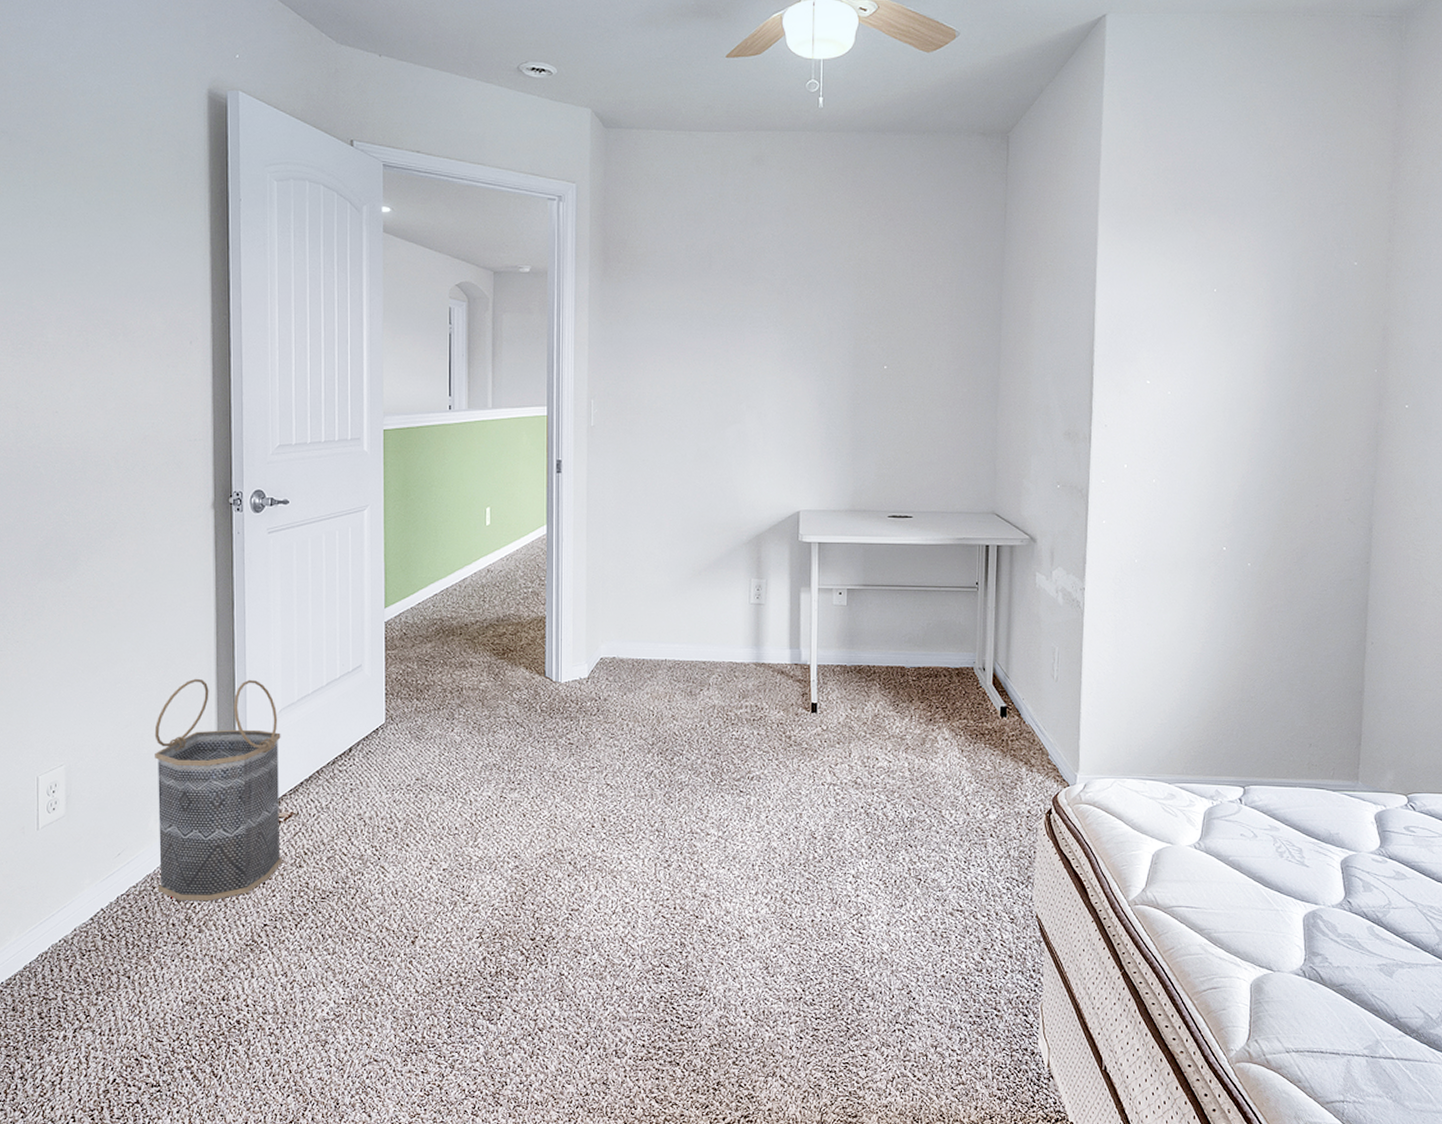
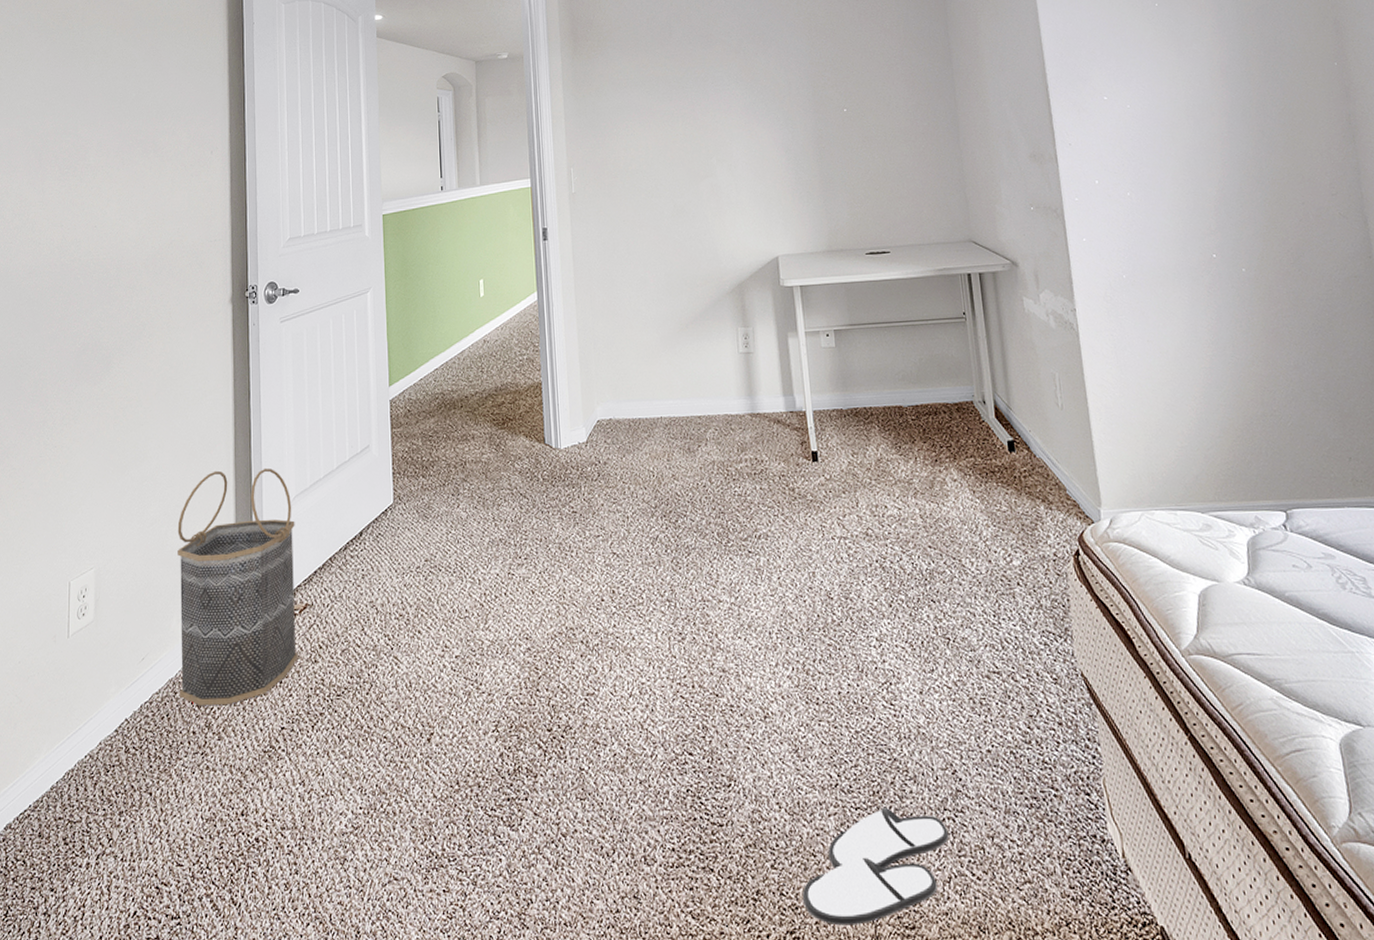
slippers: none [759,1018,897,1113] -> present [803,806,949,926]

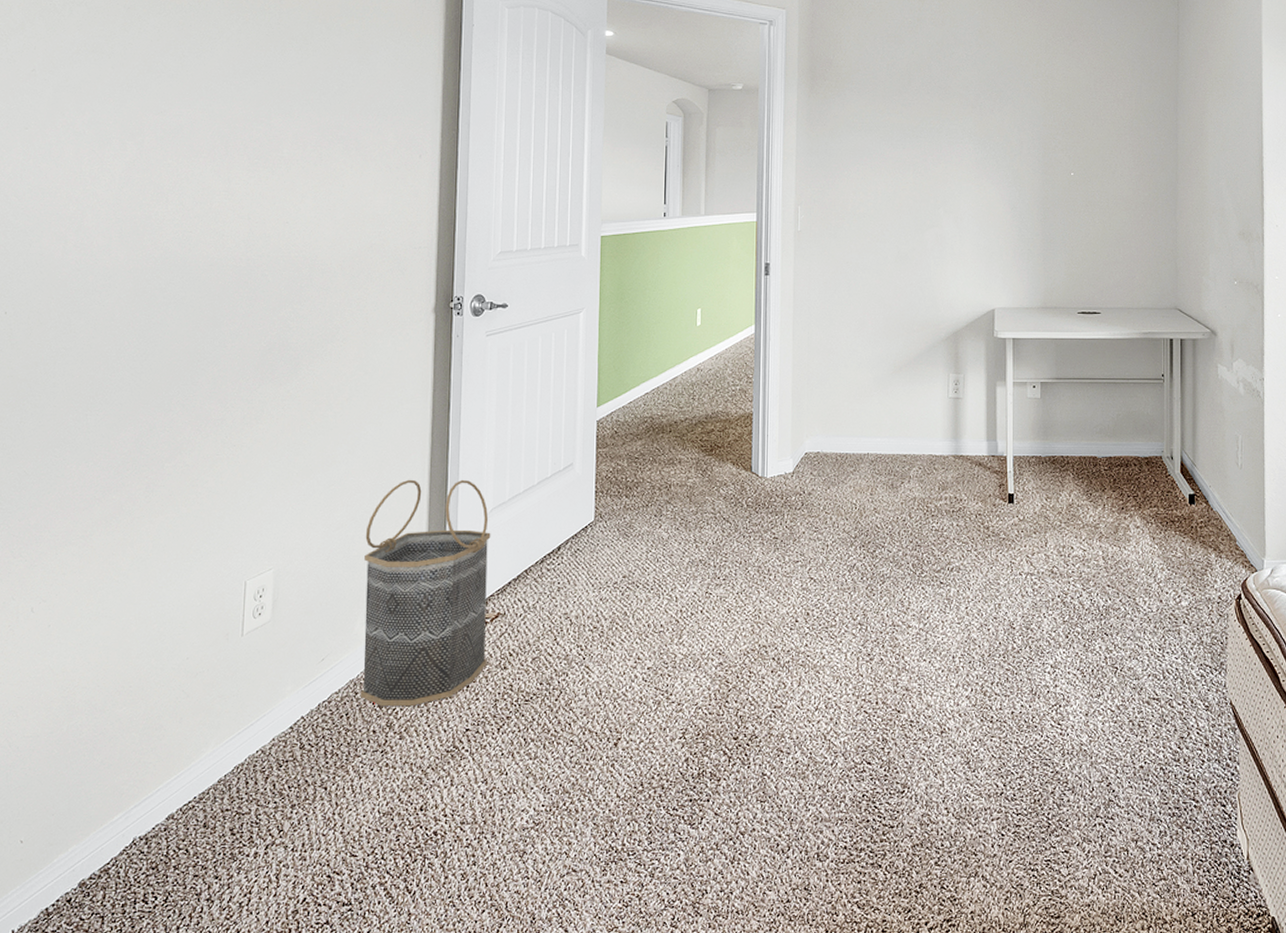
slippers: present [803,806,949,926] -> none [962,813,1098,915]

